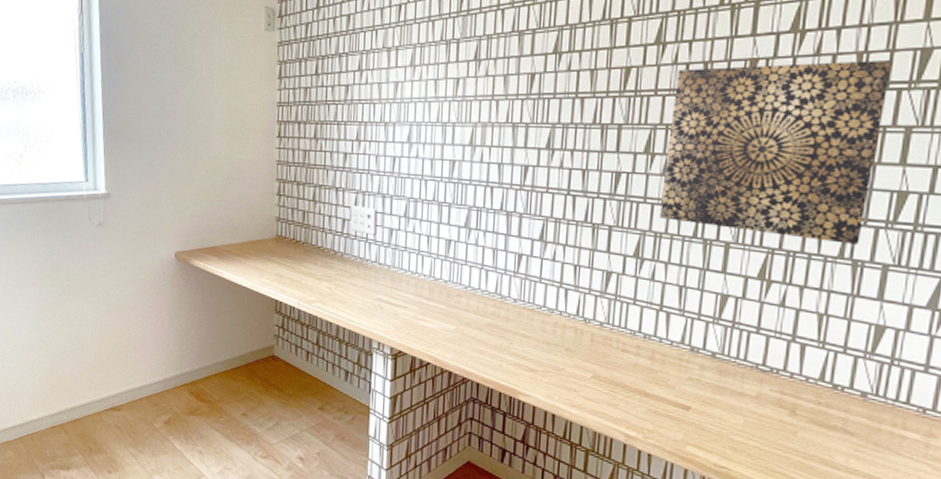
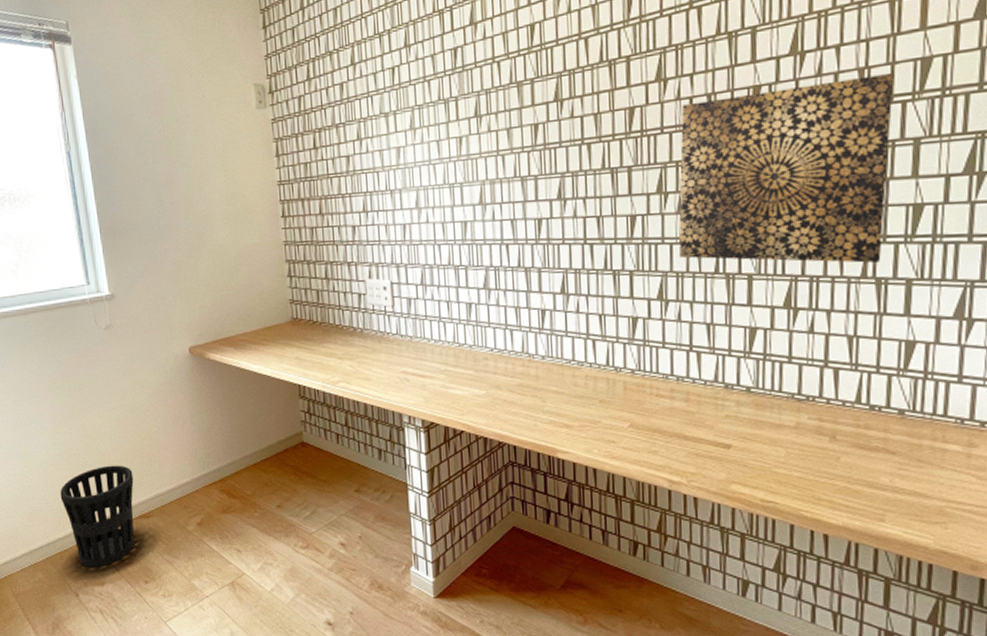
wastebasket: none [38,356,109,453] -> present [60,465,135,567]

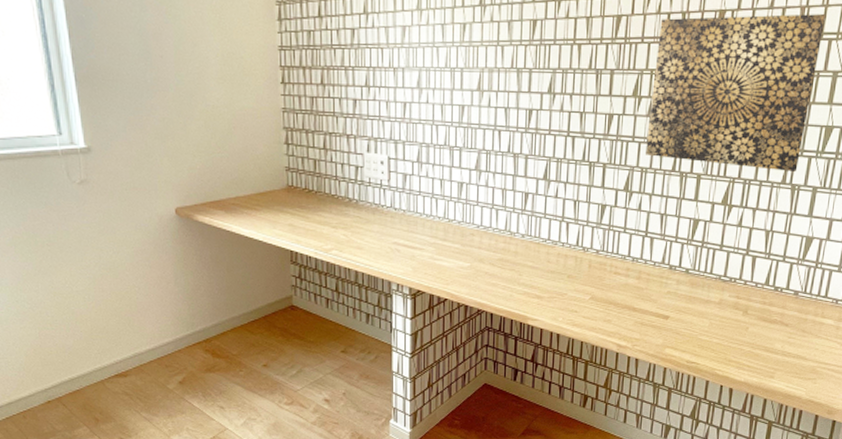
wastebasket: present [60,465,135,567] -> none [23,324,110,426]

